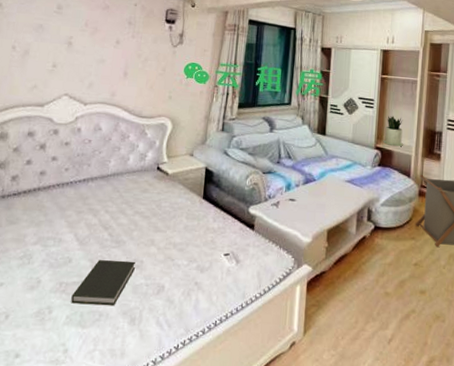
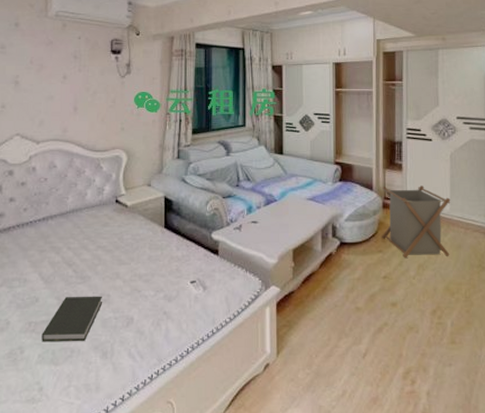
planter: present [383,115,404,147] -> none [342,128,364,160]

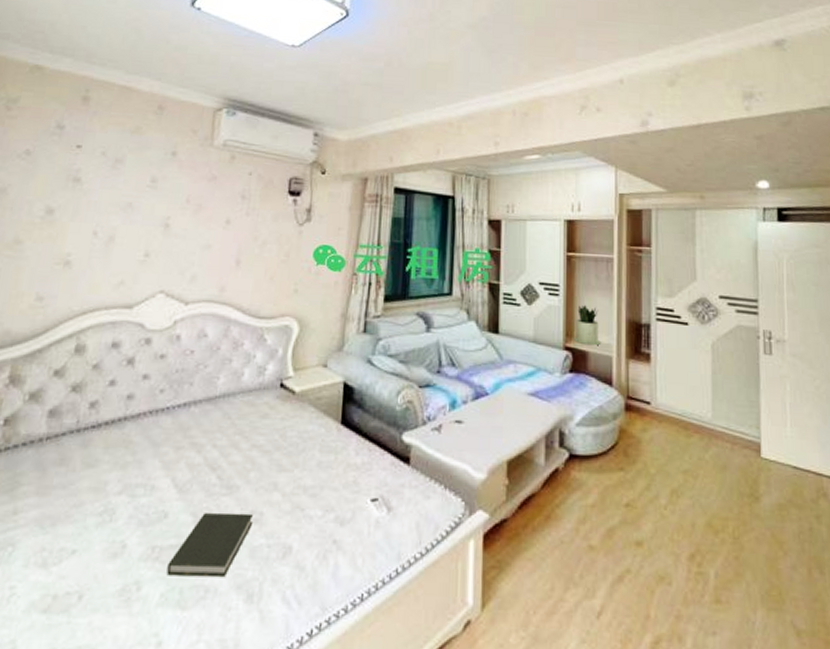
planter: none [342,128,364,160] -> present [574,304,601,346]
laundry basket: present [382,186,451,258] -> none [624,381,713,480]

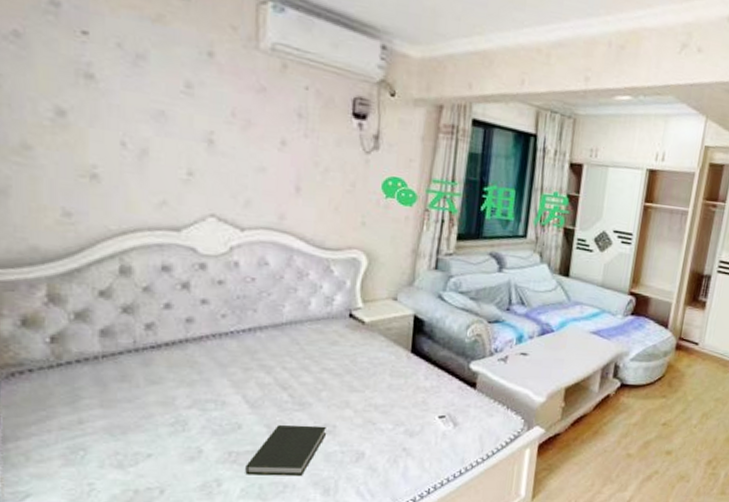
planter: present [574,304,601,346] -> none [639,254,666,293]

